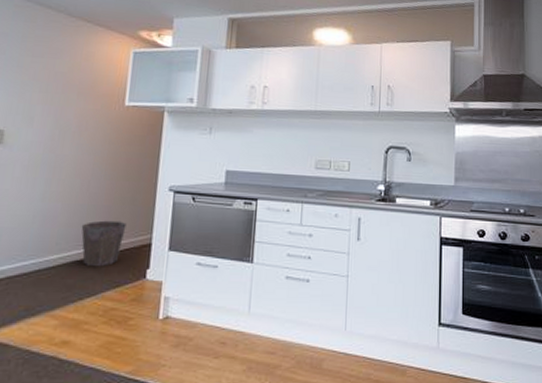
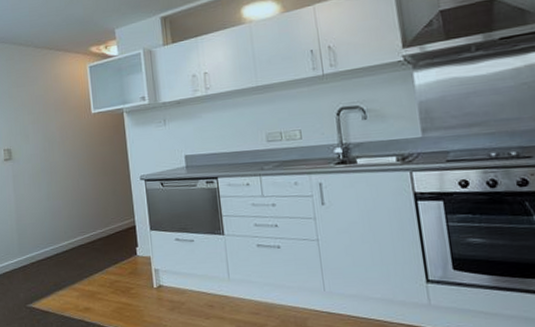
waste bin: present [81,220,127,267] -> none [80,209,113,249]

